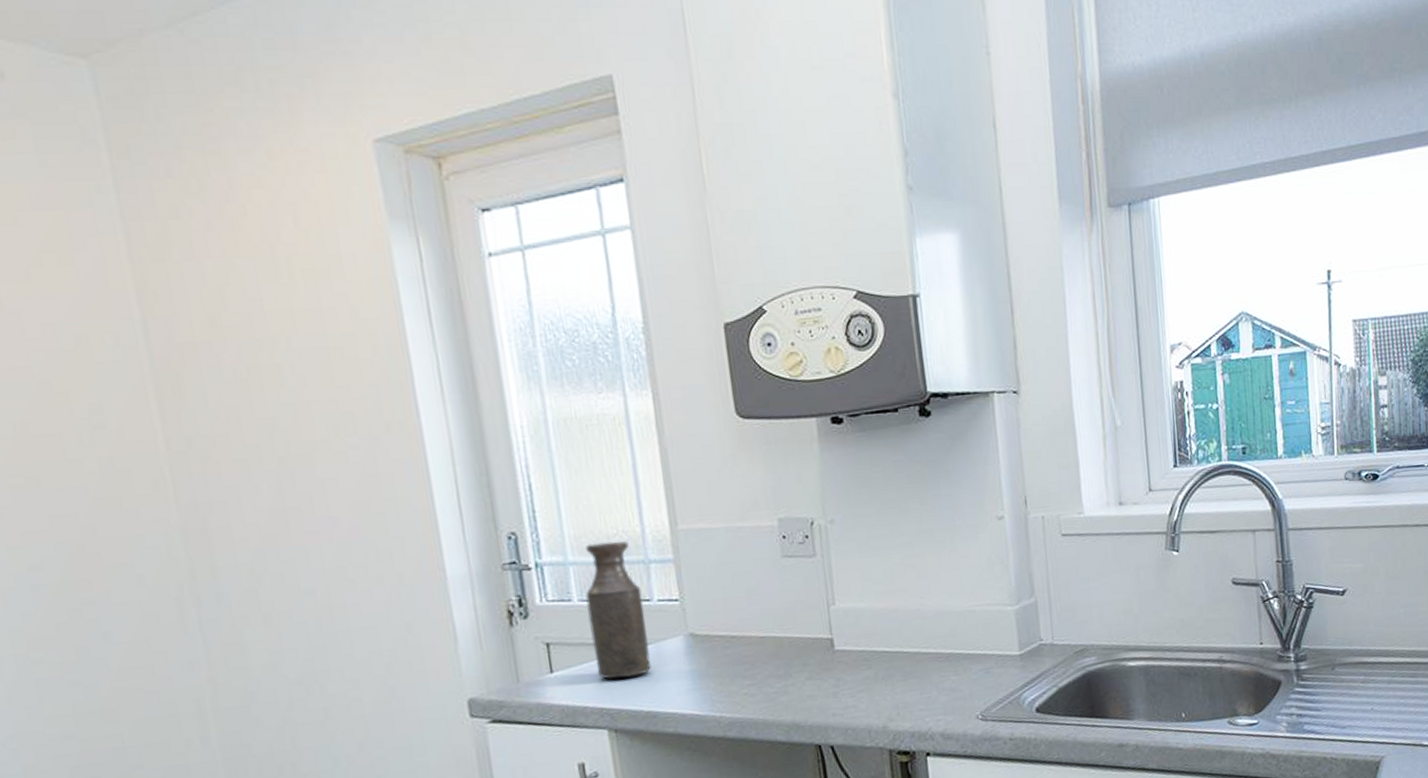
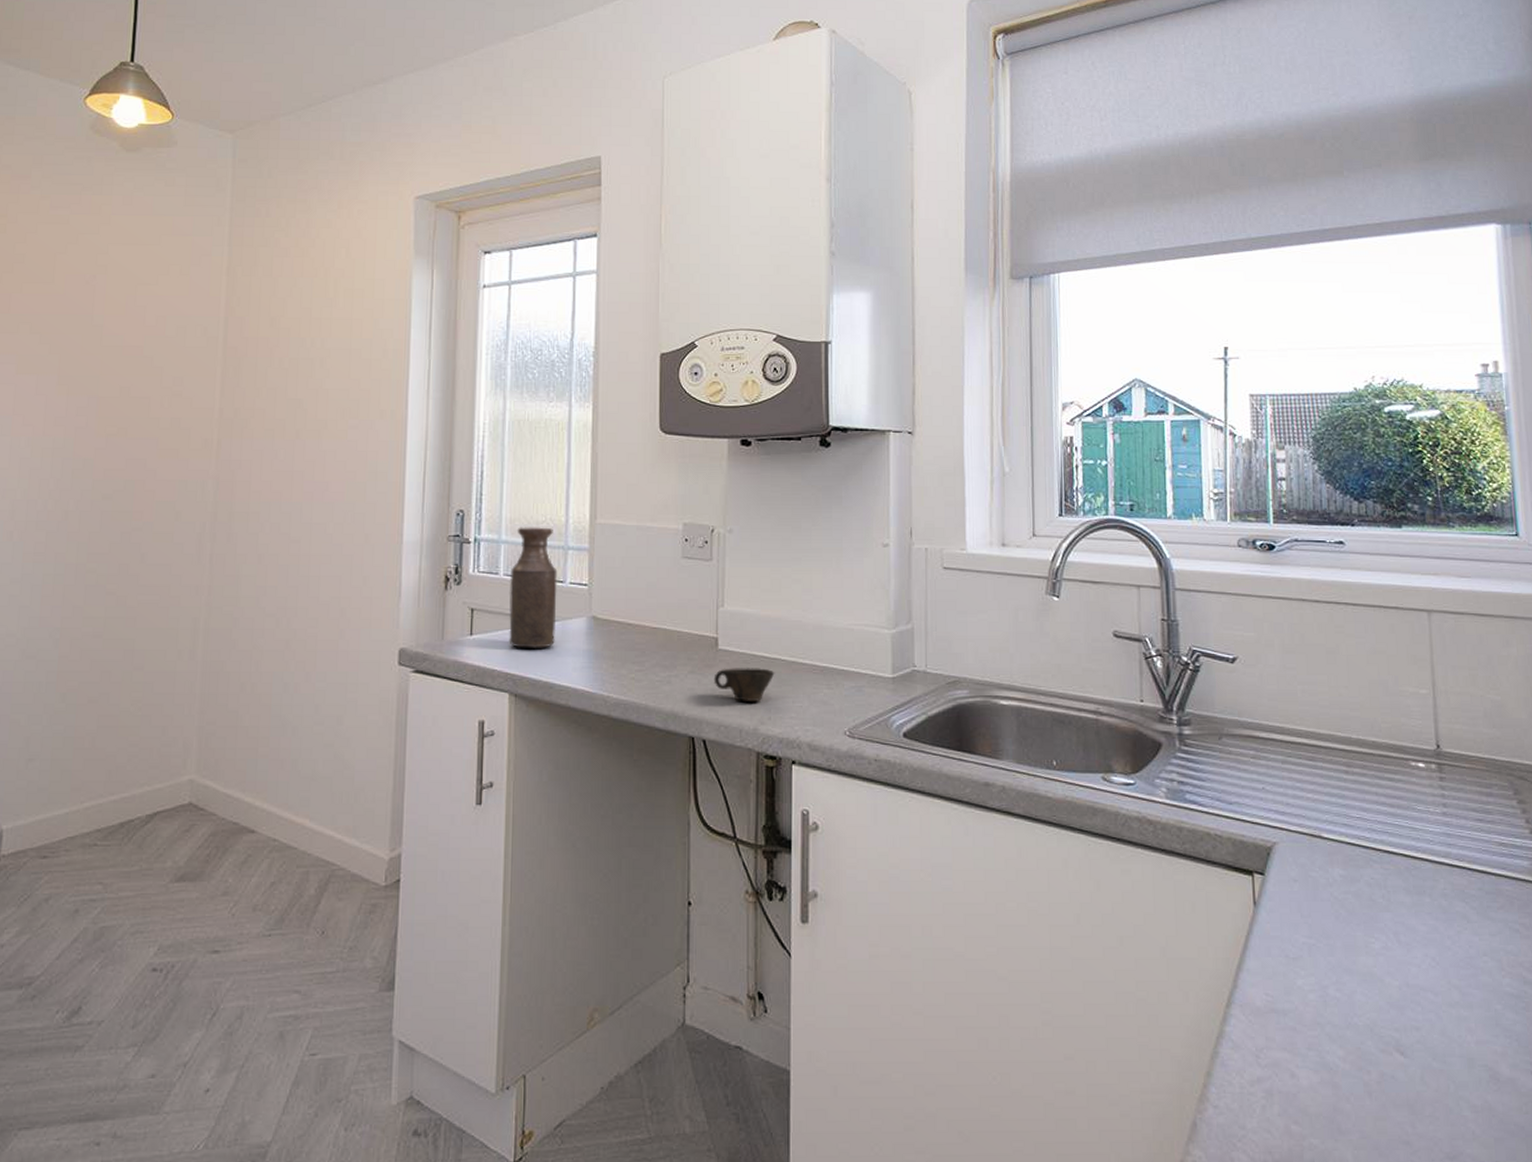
cup: none [834,664,899,702] -> present [713,668,775,701]

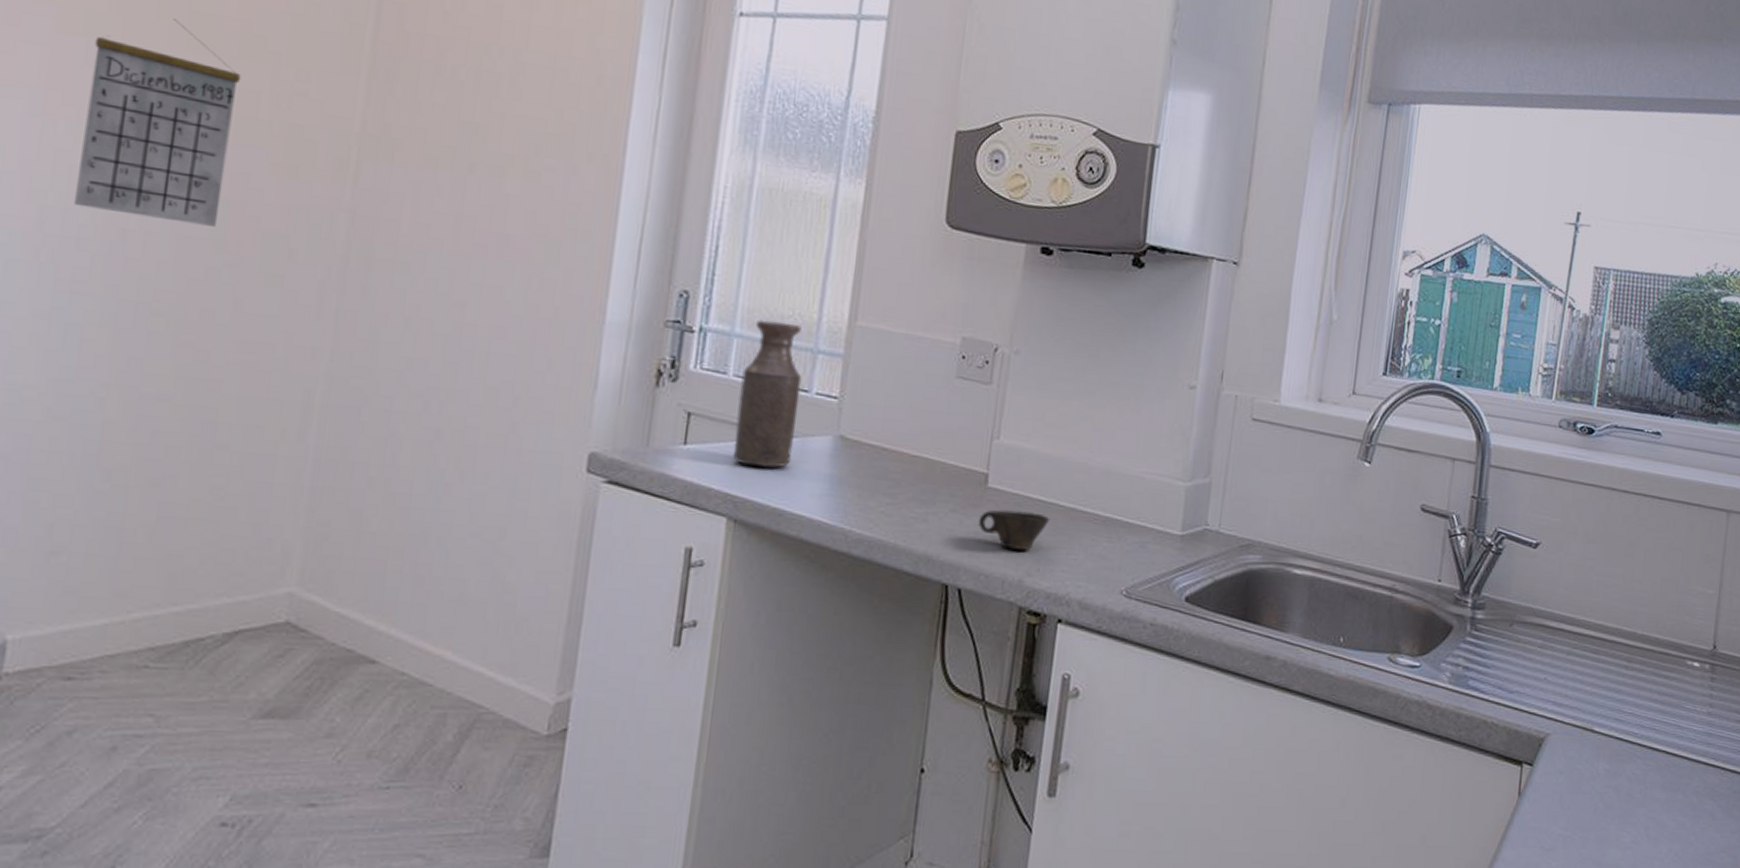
calendar: none [33,353,137,501] -> present [73,19,242,227]

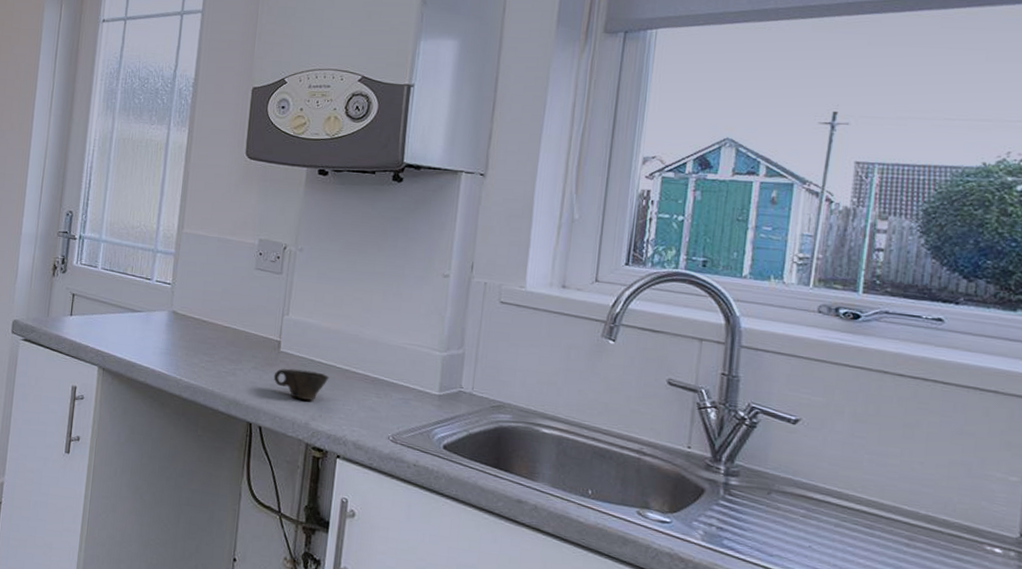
bottle: present [732,319,802,468] -> none [101,229,147,333]

